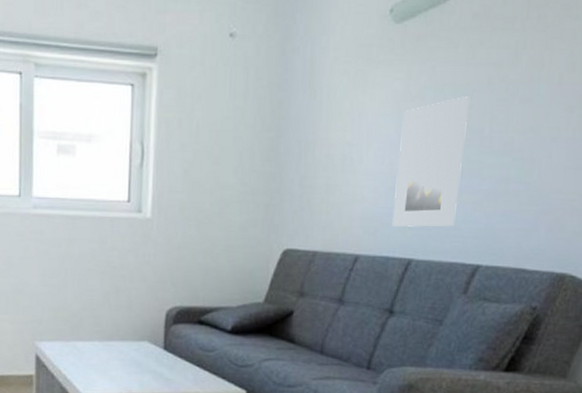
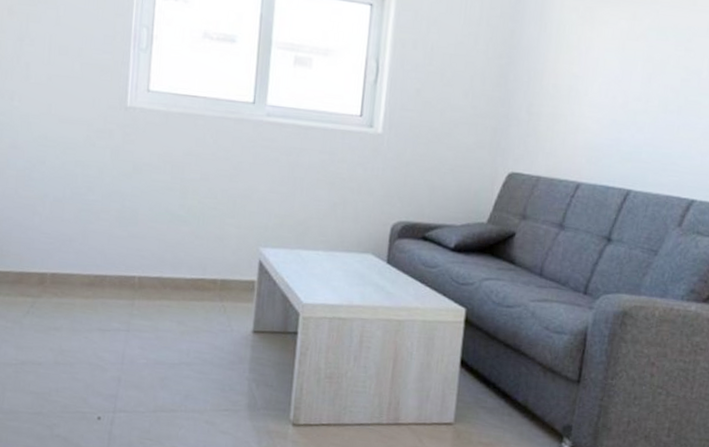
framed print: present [391,96,470,227] -> none [612,40,690,162]

